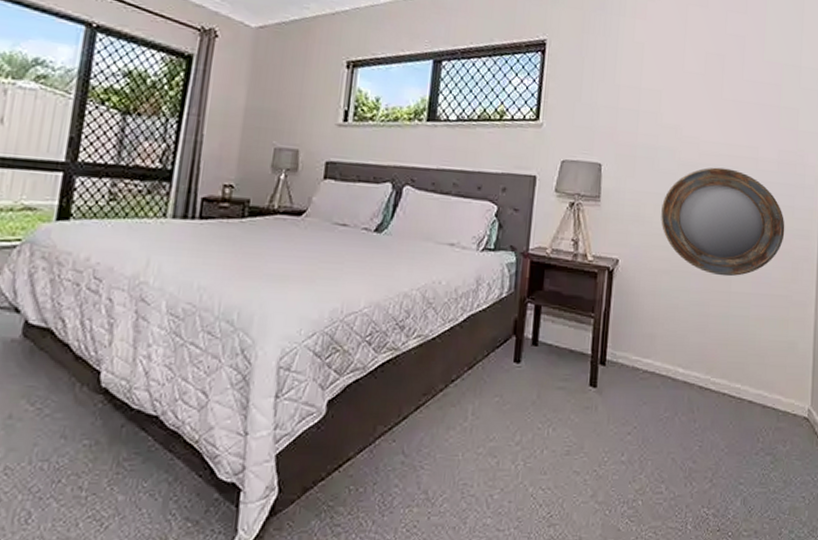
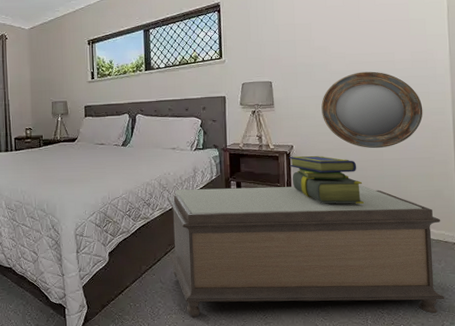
bench: none [422,309,792,517] -> present [167,185,445,318]
stack of books: none [610,274,701,353] -> present [289,155,364,204]

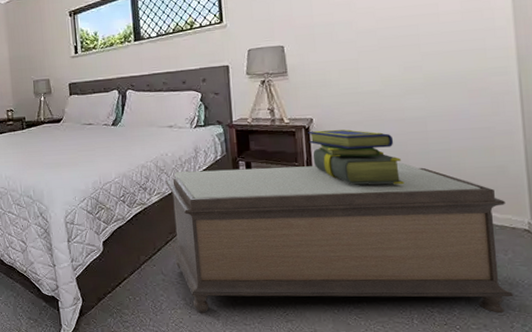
home mirror: present [321,71,423,149] -> none [346,27,479,119]

